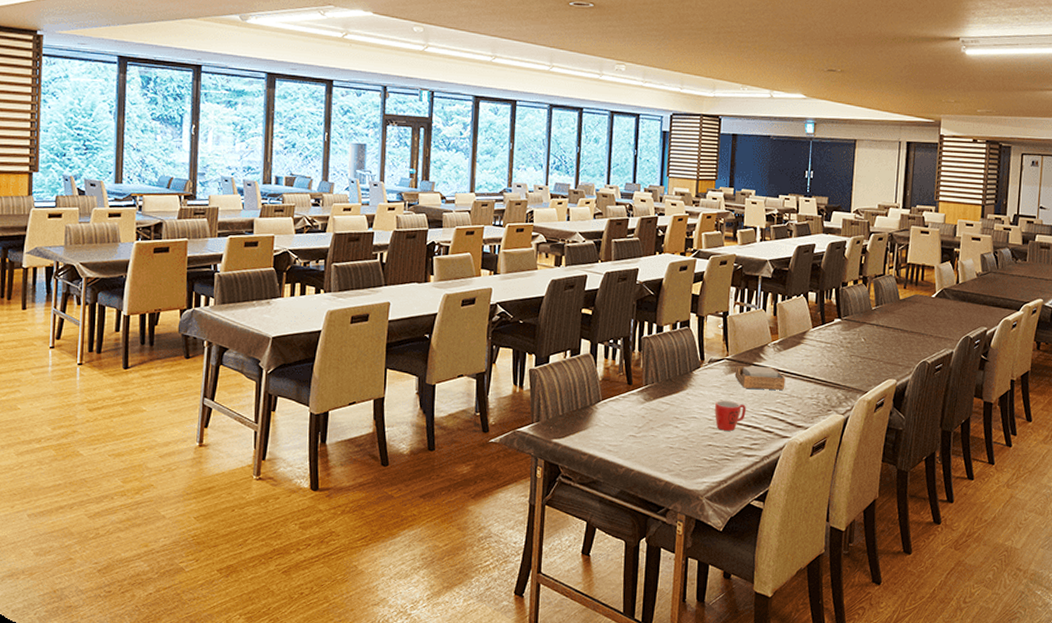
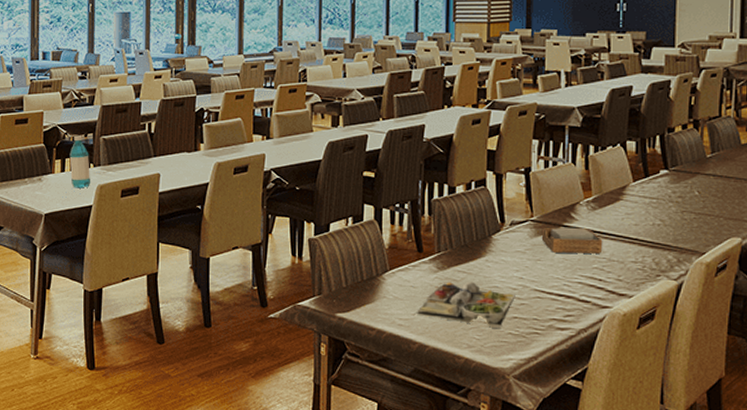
water bottle: none [299,261,321,313] -> present [69,135,91,188]
food tray: none [622,412,711,454] -> present [414,281,515,328]
mug: present [714,400,746,431] -> none [519,266,557,301]

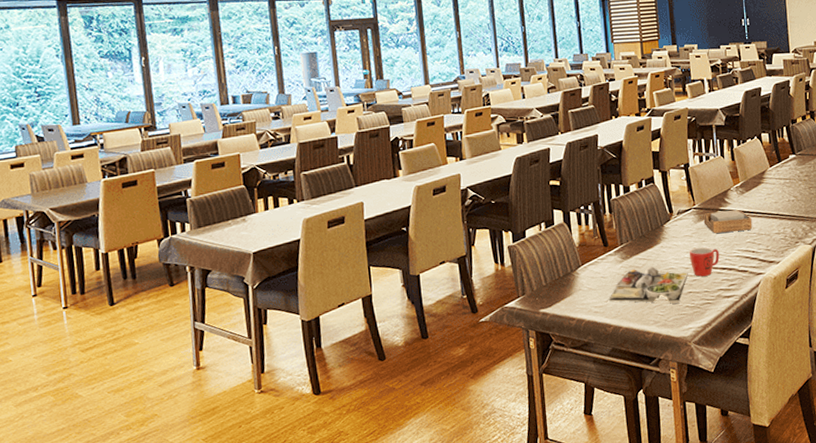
water bottle: present [69,135,91,188] -> none [271,173,297,225]
mug: none [519,266,557,301] -> present [689,247,720,277]

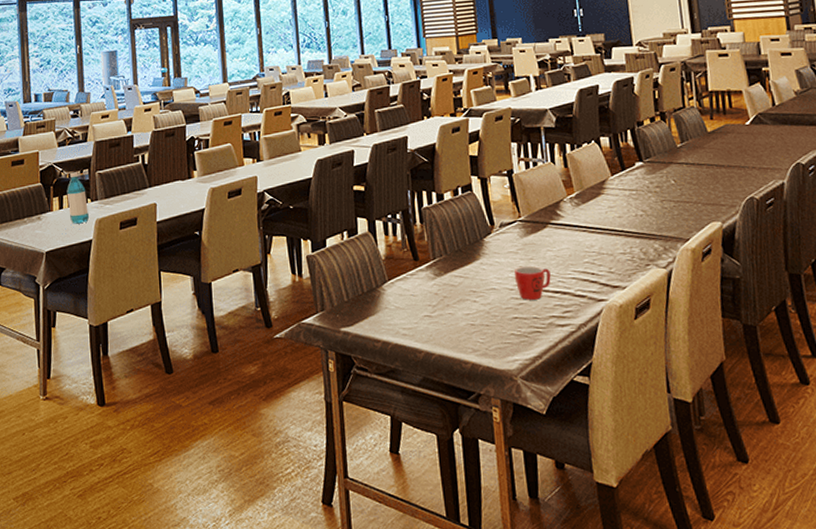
water bottle: none [271,173,297,225] -> present [66,172,90,224]
food tray: present [607,266,688,304] -> none [417,285,513,330]
napkin holder: present [703,210,753,233] -> none [530,224,591,251]

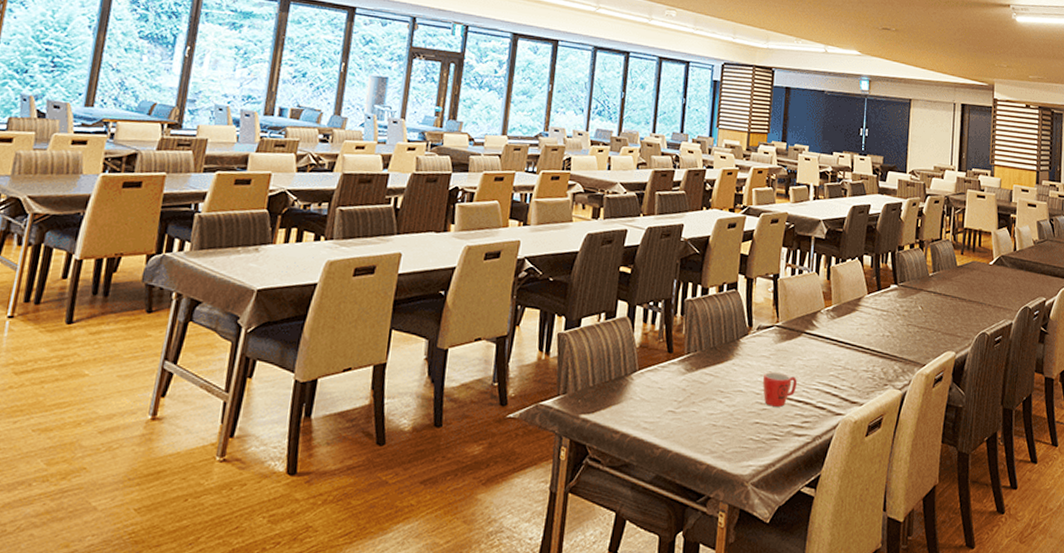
water bottle: present [66,172,90,224] -> none [295,203,321,263]

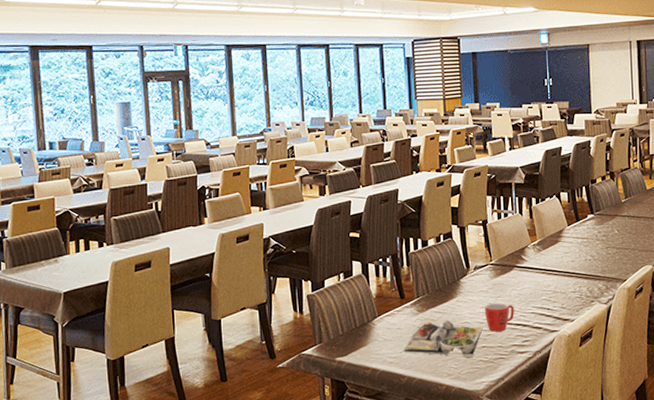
food tray: none [660,384,758,433] -> present [402,319,483,357]

